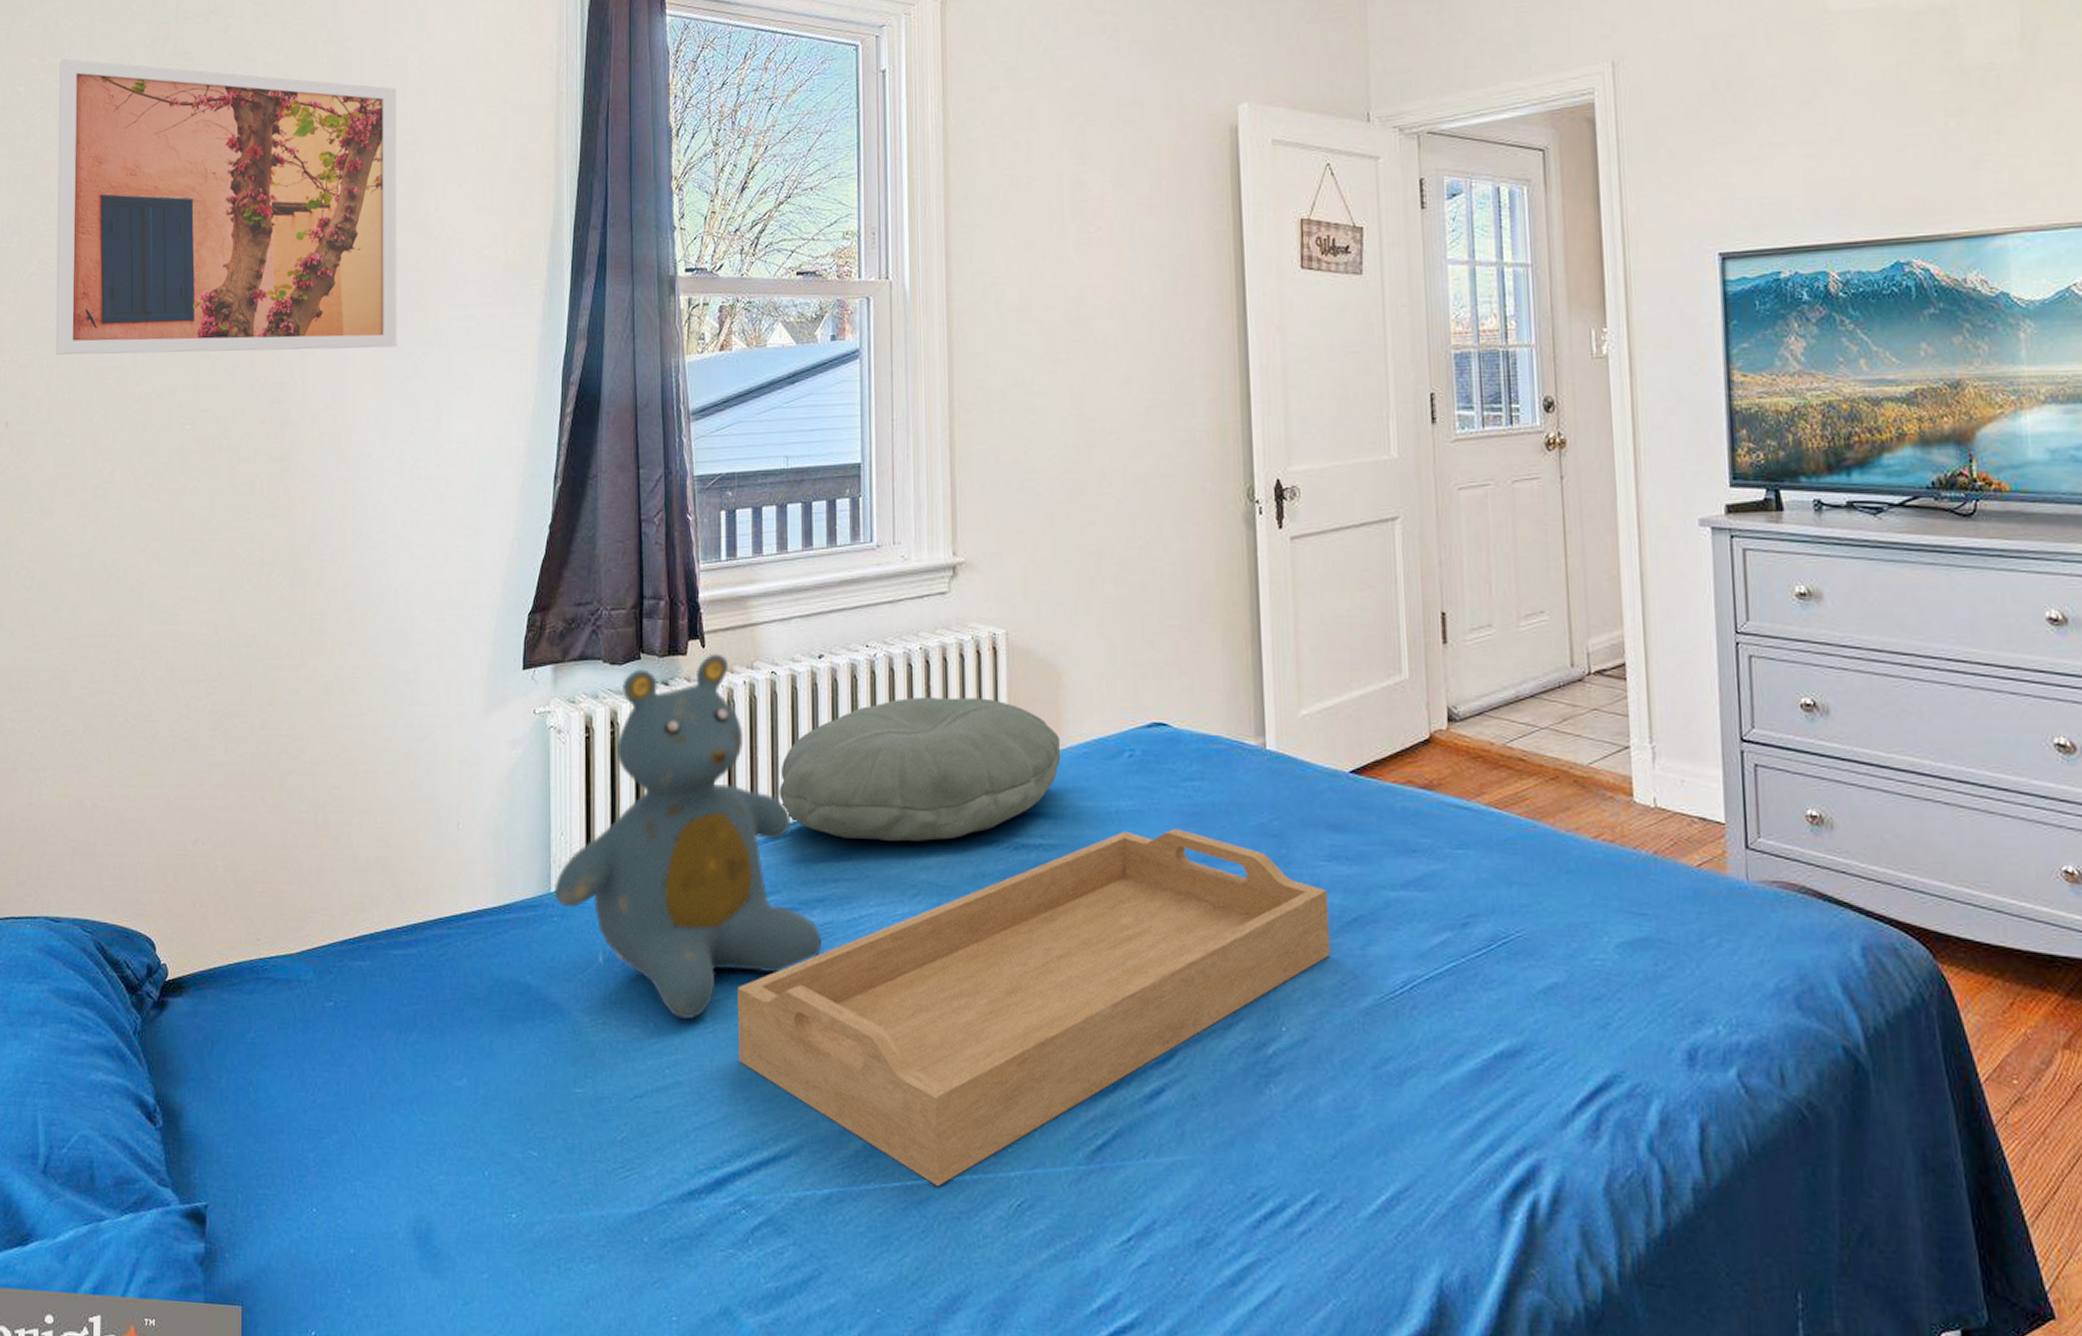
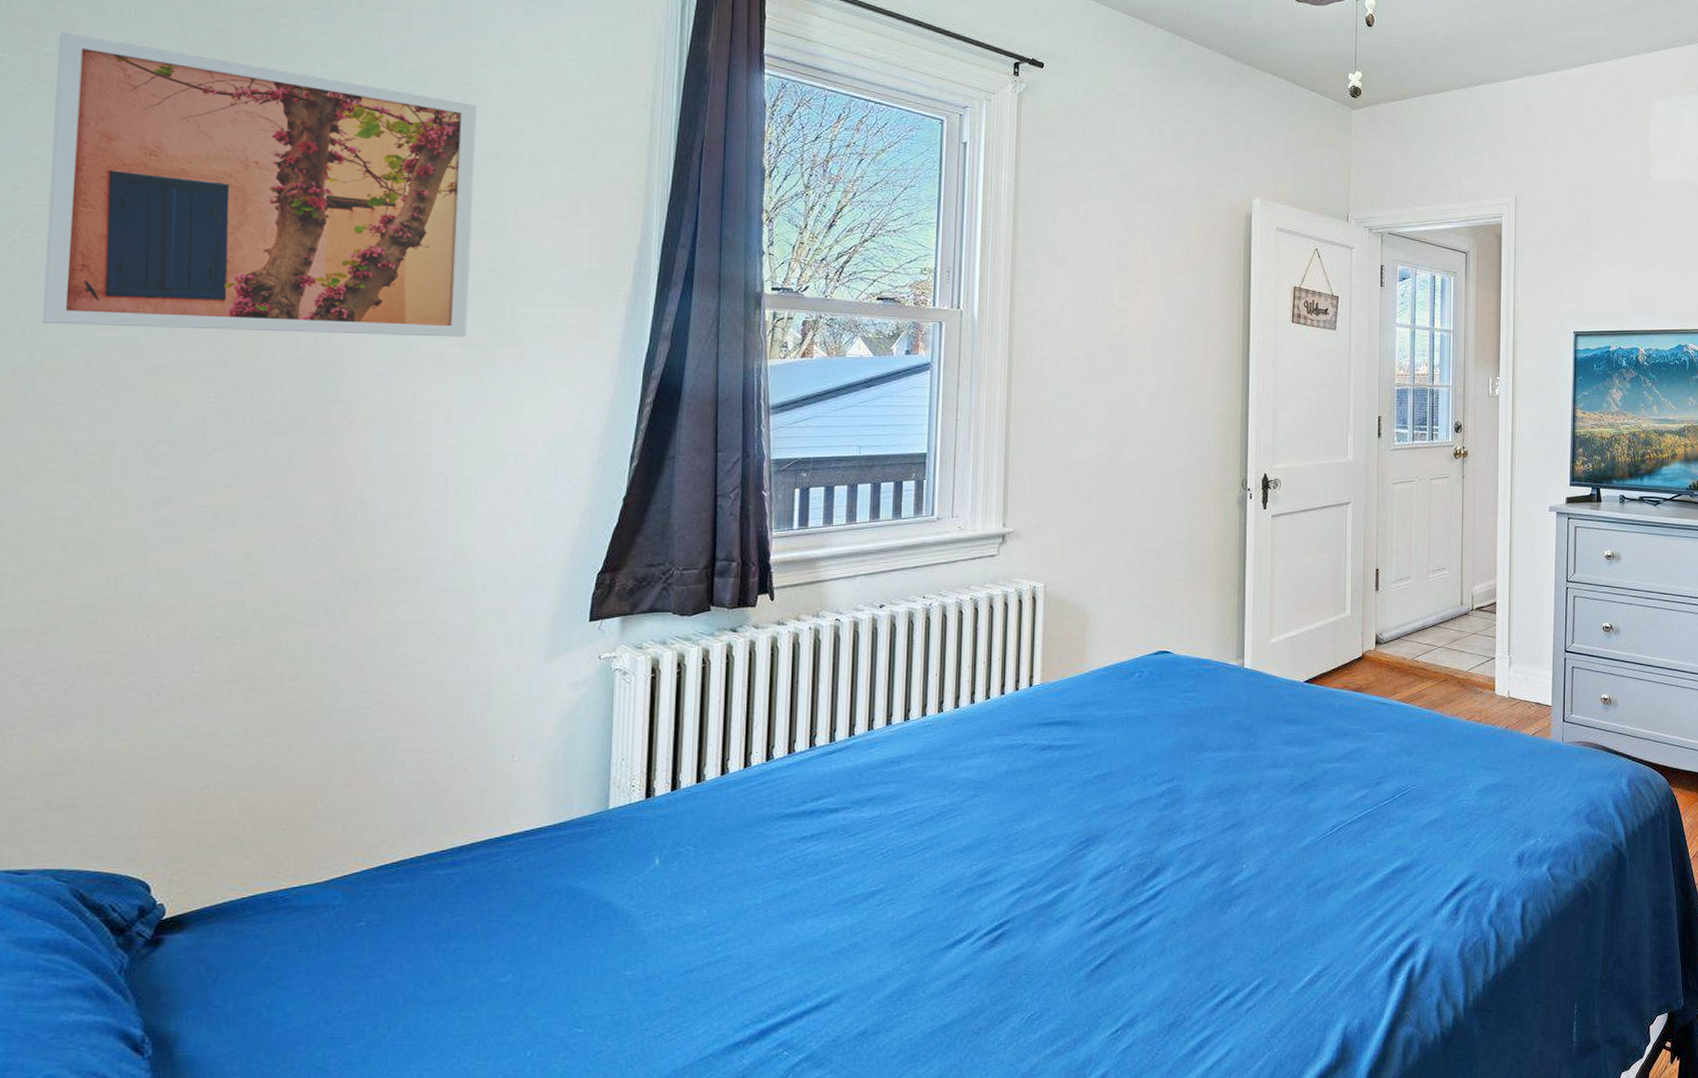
teddy bear: present [554,653,822,1020] -> none [612,605,870,905]
serving tray: present [738,828,1331,1186] -> none [788,728,1283,1011]
pillow: present [779,696,1061,842] -> none [837,636,1085,750]

